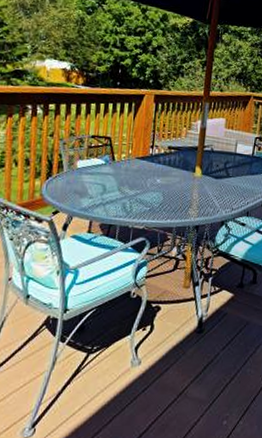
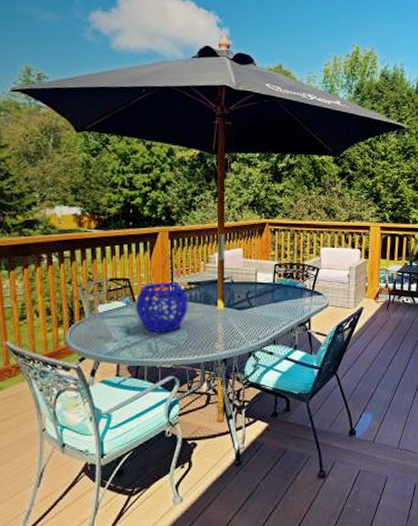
decorative bowl: none [114,143,167,194] -> present [136,283,188,332]

